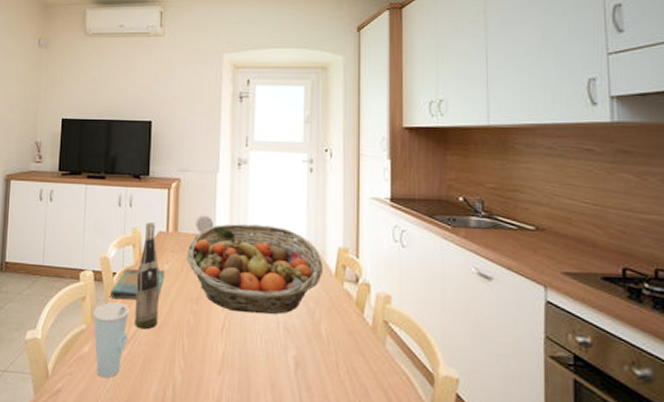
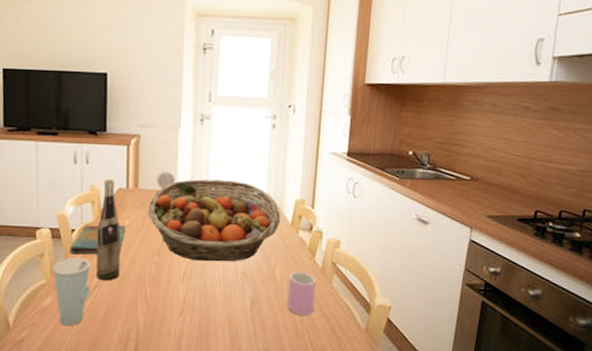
cup: none [336,329,366,383] -> present [287,271,316,315]

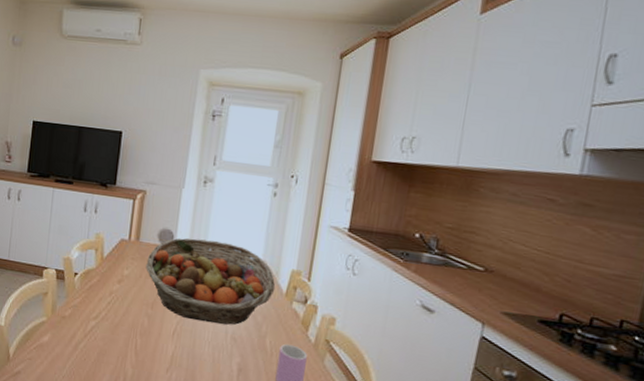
cup: present [52,257,91,325] -> none [53,299,89,366]
dish towel: present [70,225,126,255] -> none [71,270,124,299]
wine bottle: present [96,179,120,281] -> none [92,229,119,327]

